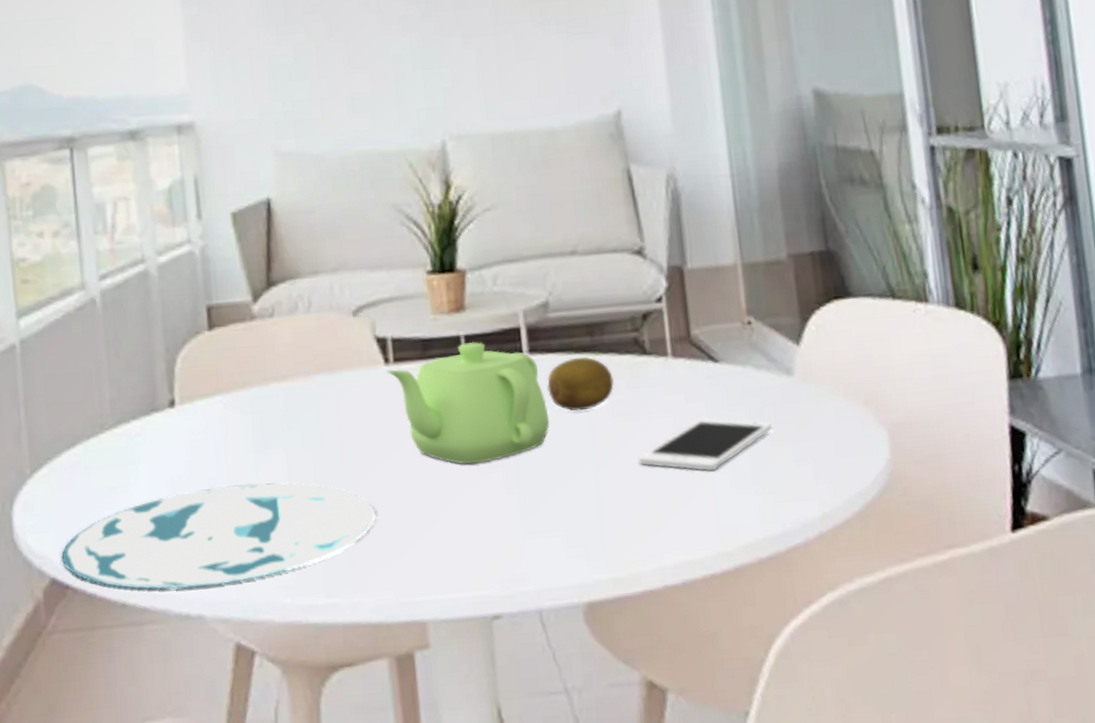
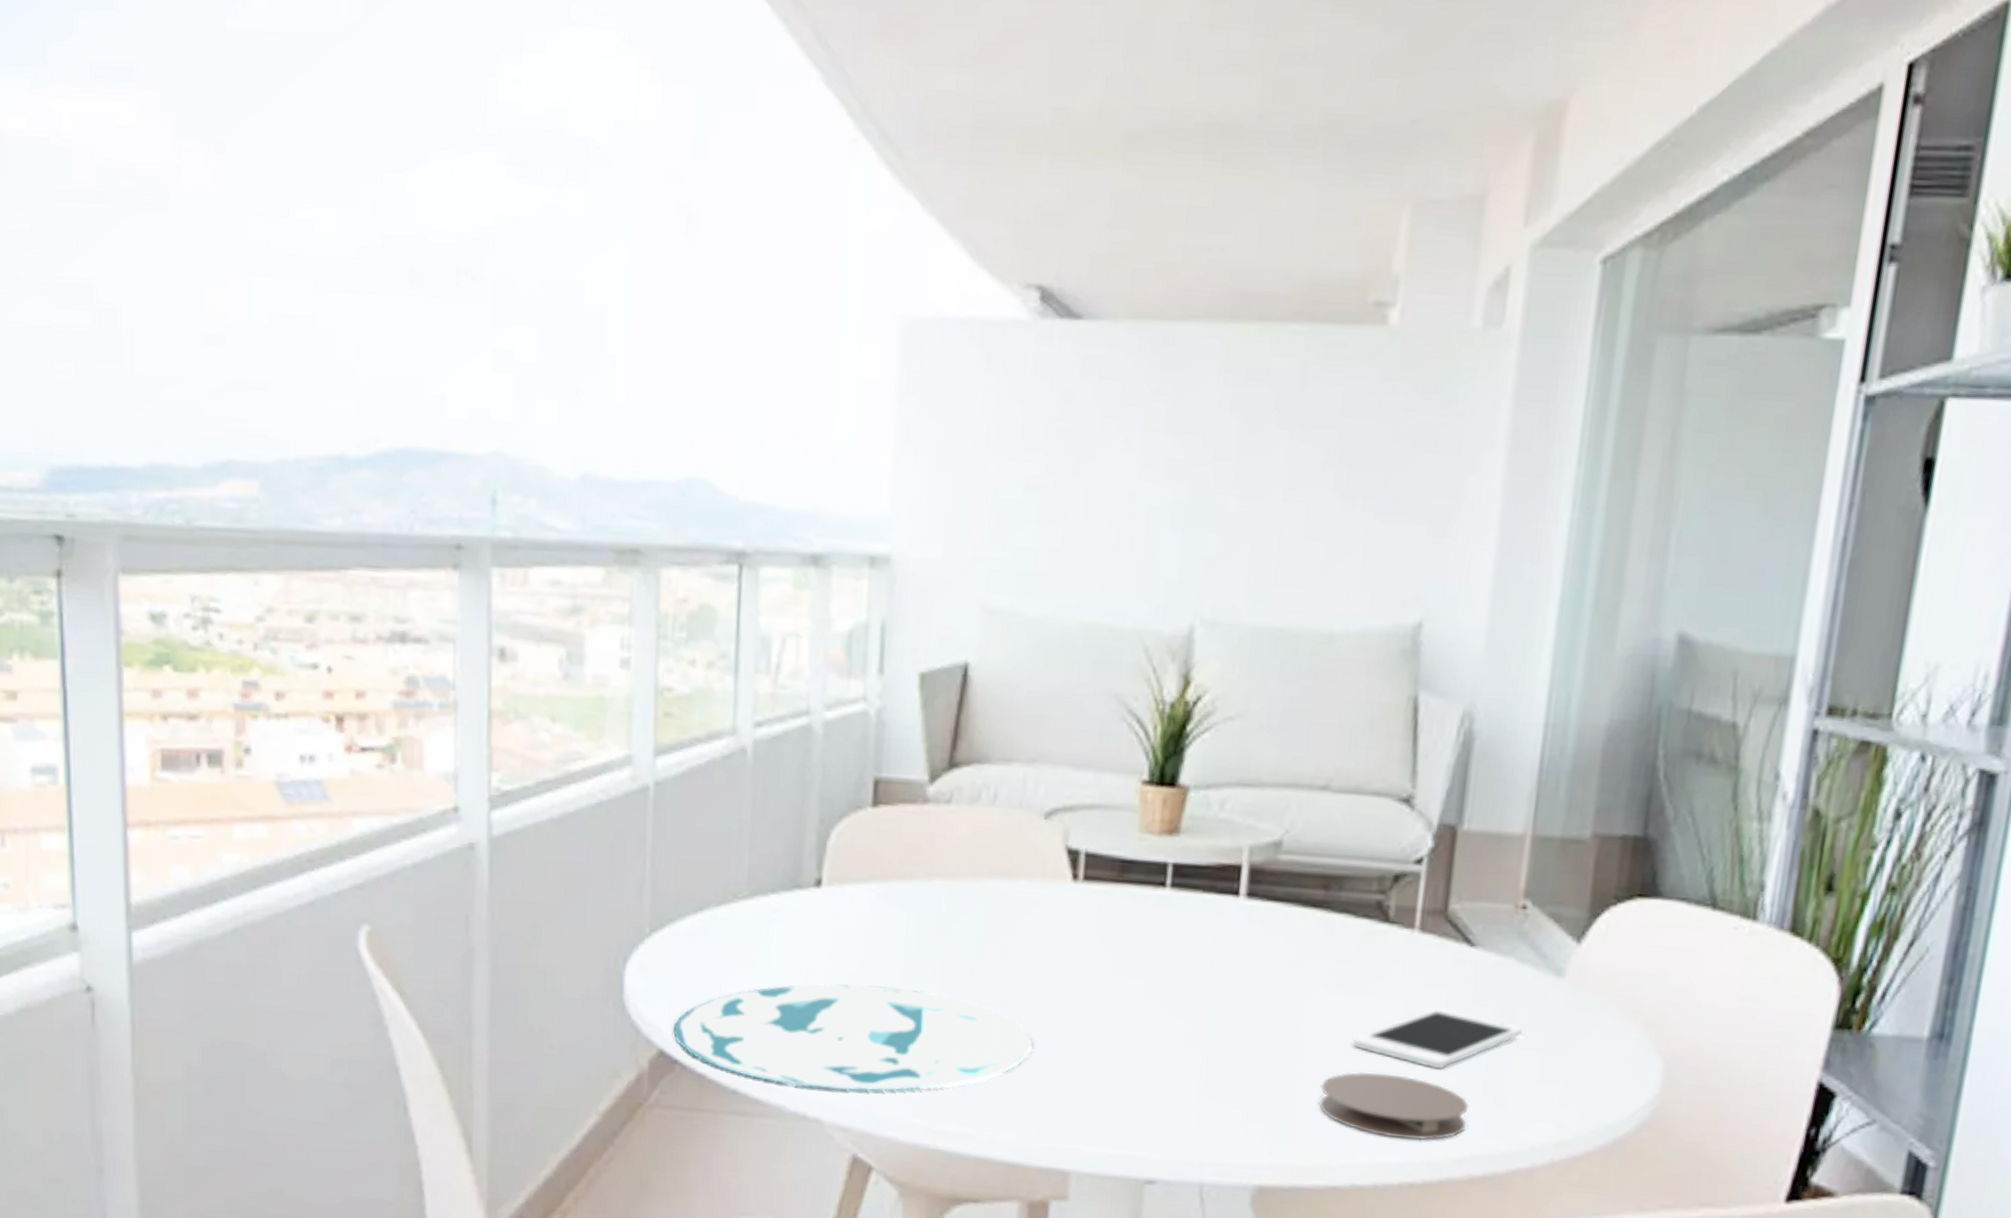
teapot: present [386,341,550,465] -> none [1073,871,1256,1013]
fruit: present [547,357,614,411] -> none [1260,911,1342,974]
coaster: none [621,481,746,539] -> present [1318,1071,1469,1141]

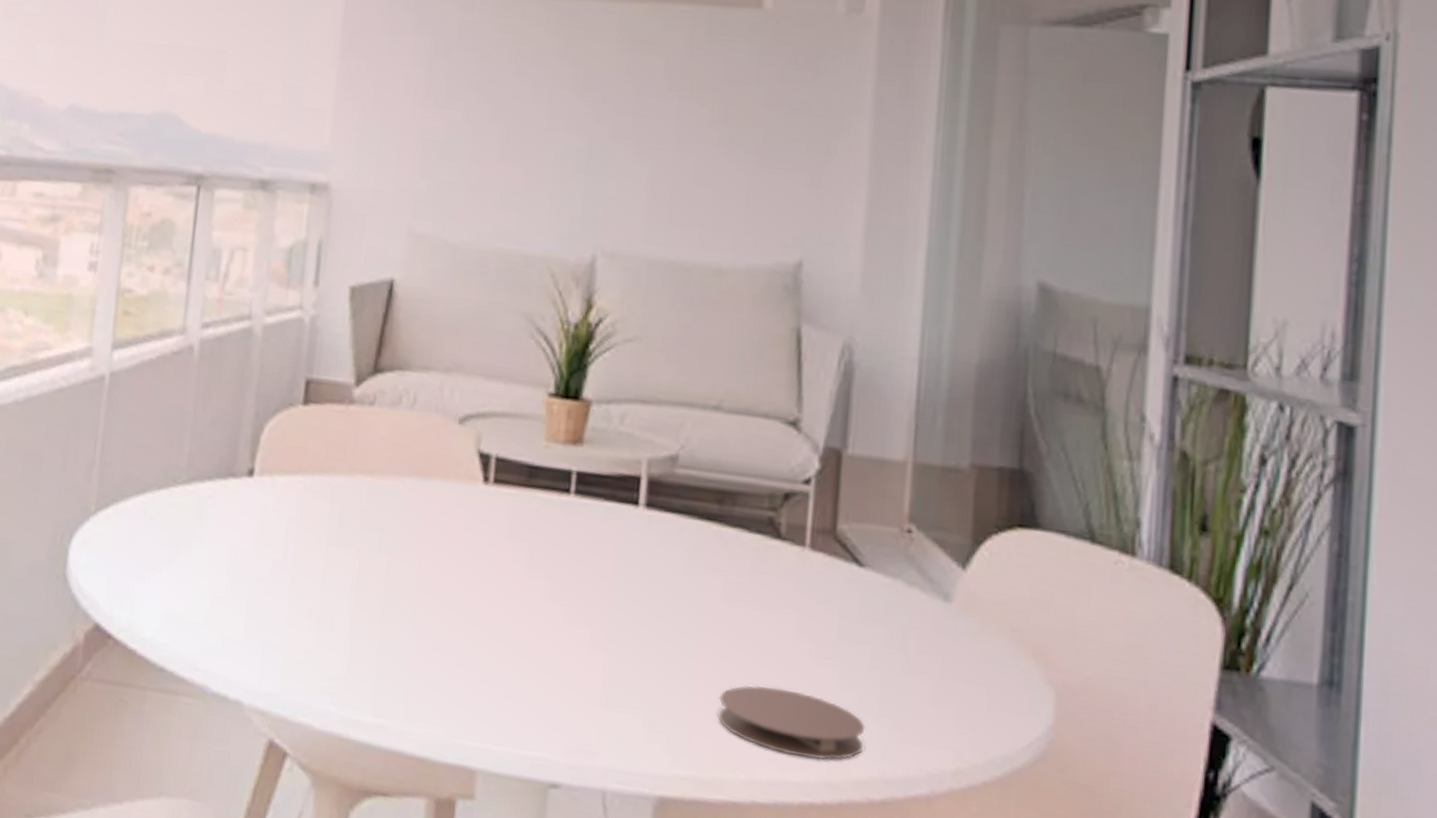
plate: present [673,983,1033,1092] -> none [109,568,443,678]
cell phone: present [1352,1007,1523,1069] -> none [748,625,915,687]

